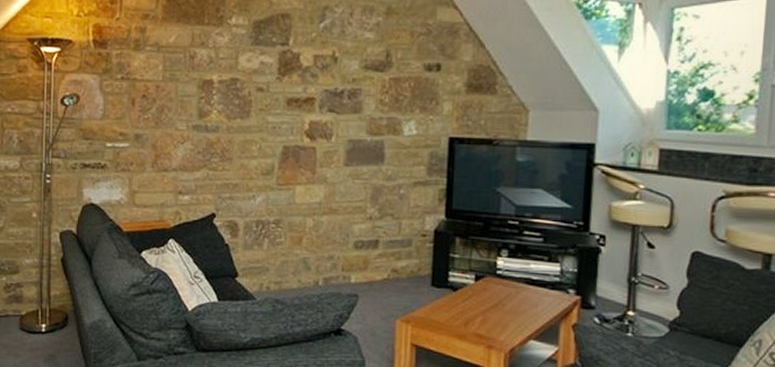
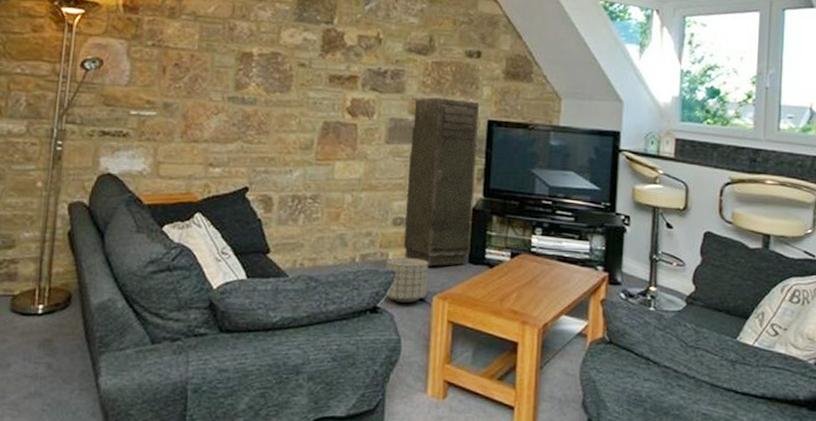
planter: none [348,281,391,327] -> present [385,258,429,304]
storage cabinet: none [366,116,439,290] -> present [404,97,479,267]

